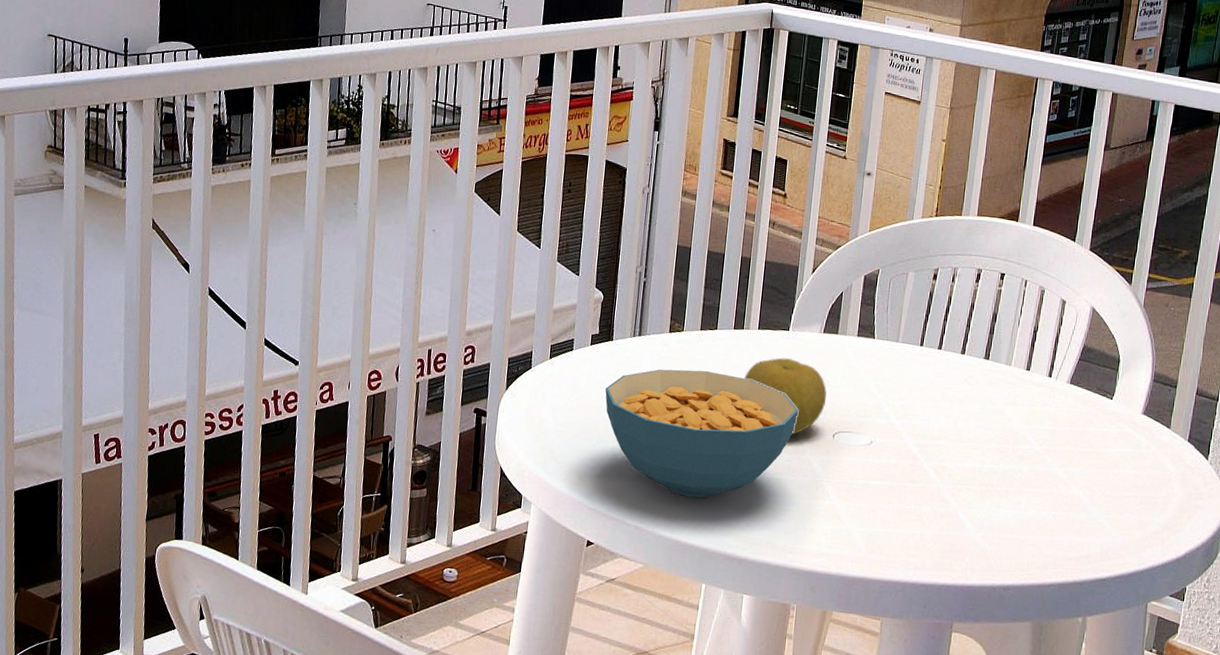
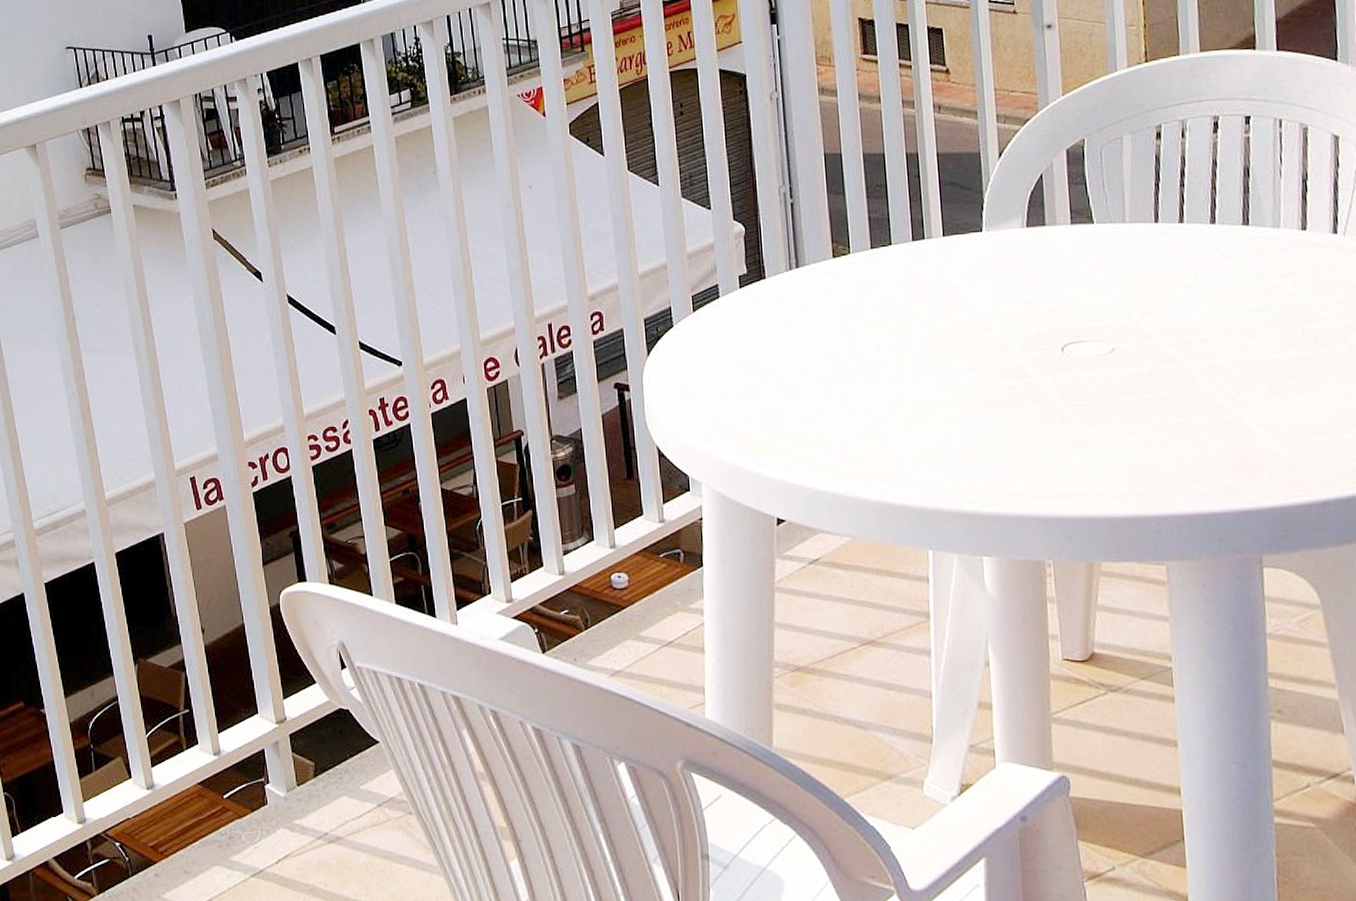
cereal bowl: present [605,369,799,498] -> none [766,295,1013,450]
fruit: present [744,358,827,436] -> none [936,265,1046,357]

